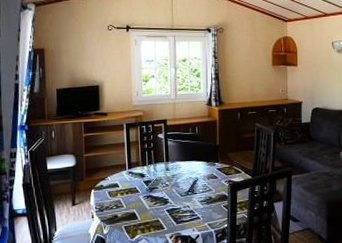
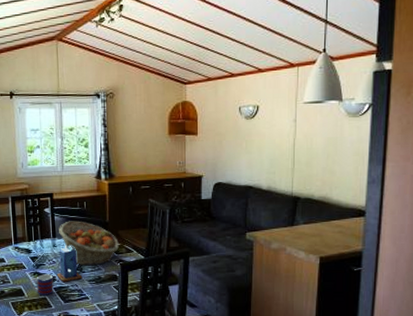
mug: none [143,197,166,218] -> present [29,274,54,295]
candle: none [169,168,194,204] -> present [56,245,83,282]
fruit basket: none [172,145,228,188] -> present [59,220,119,266]

